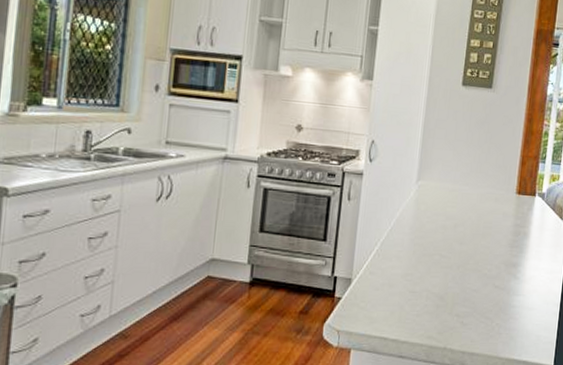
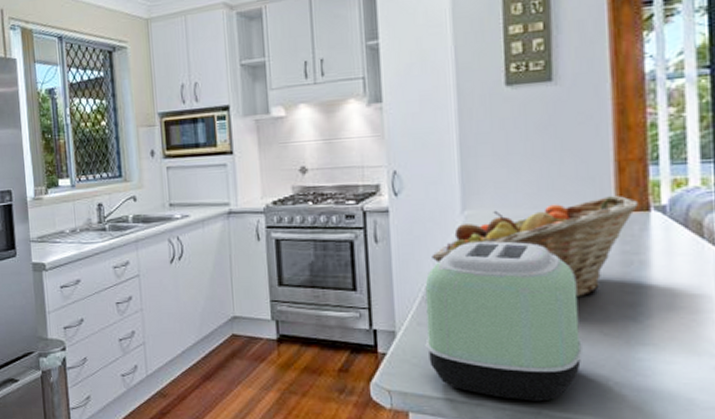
toaster: none [372,207,484,340] -> present [425,241,584,403]
fruit basket: none [389,182,530,258] -> present [431,196,640,298]

